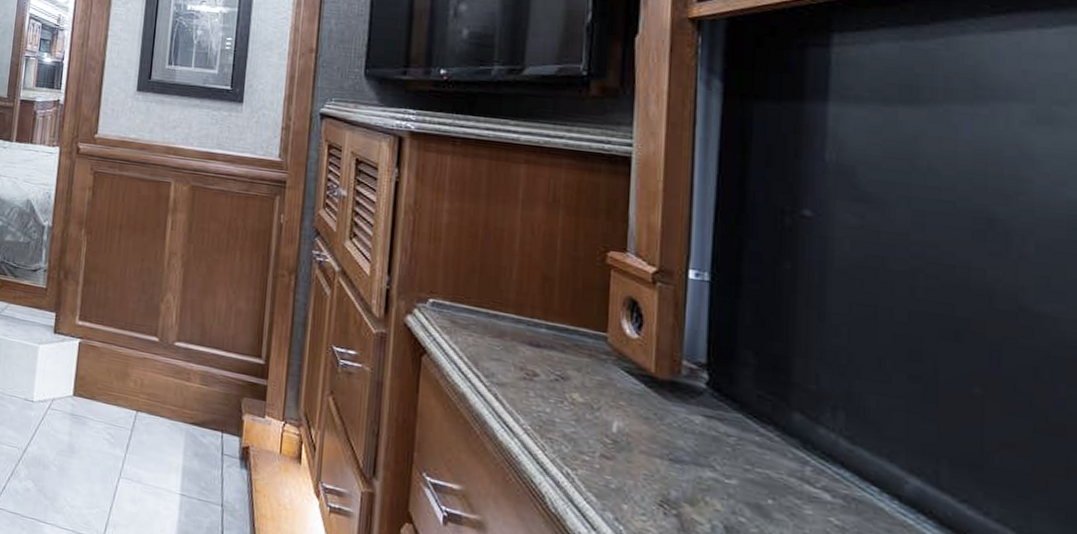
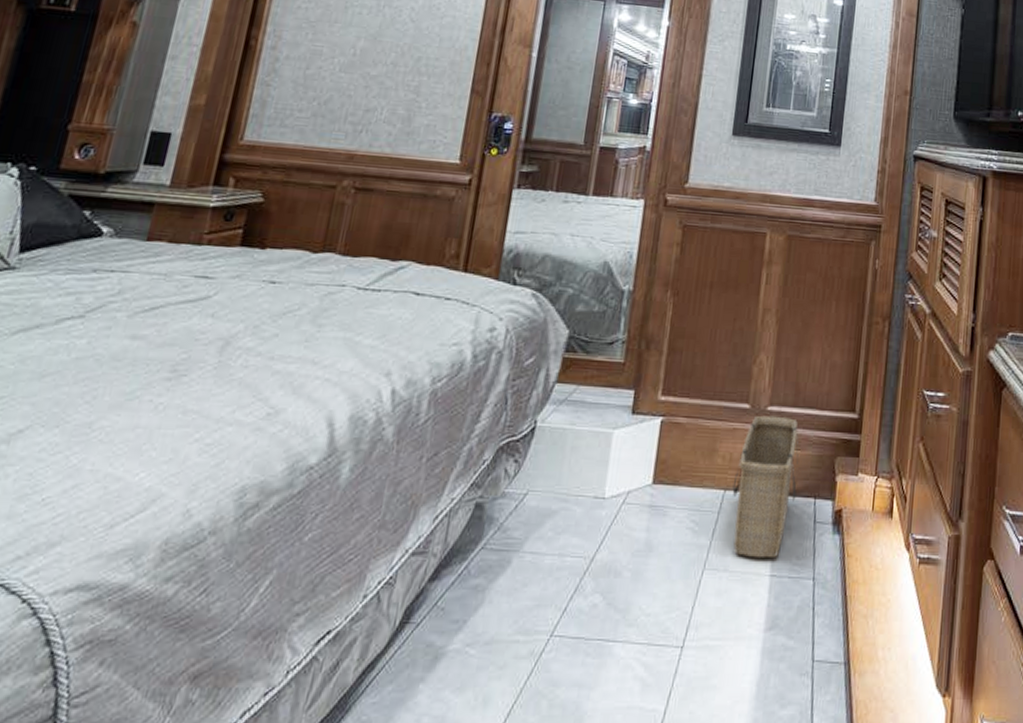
basket: none [143,348,206,480] -> present [732,415,799,559]

